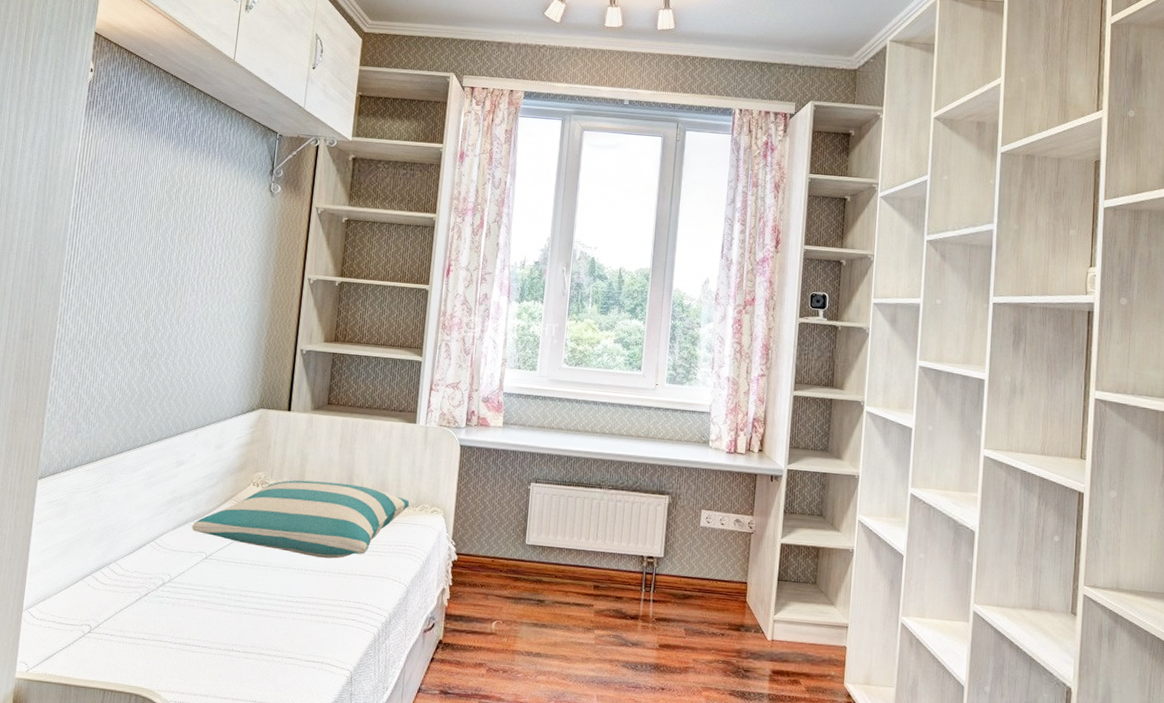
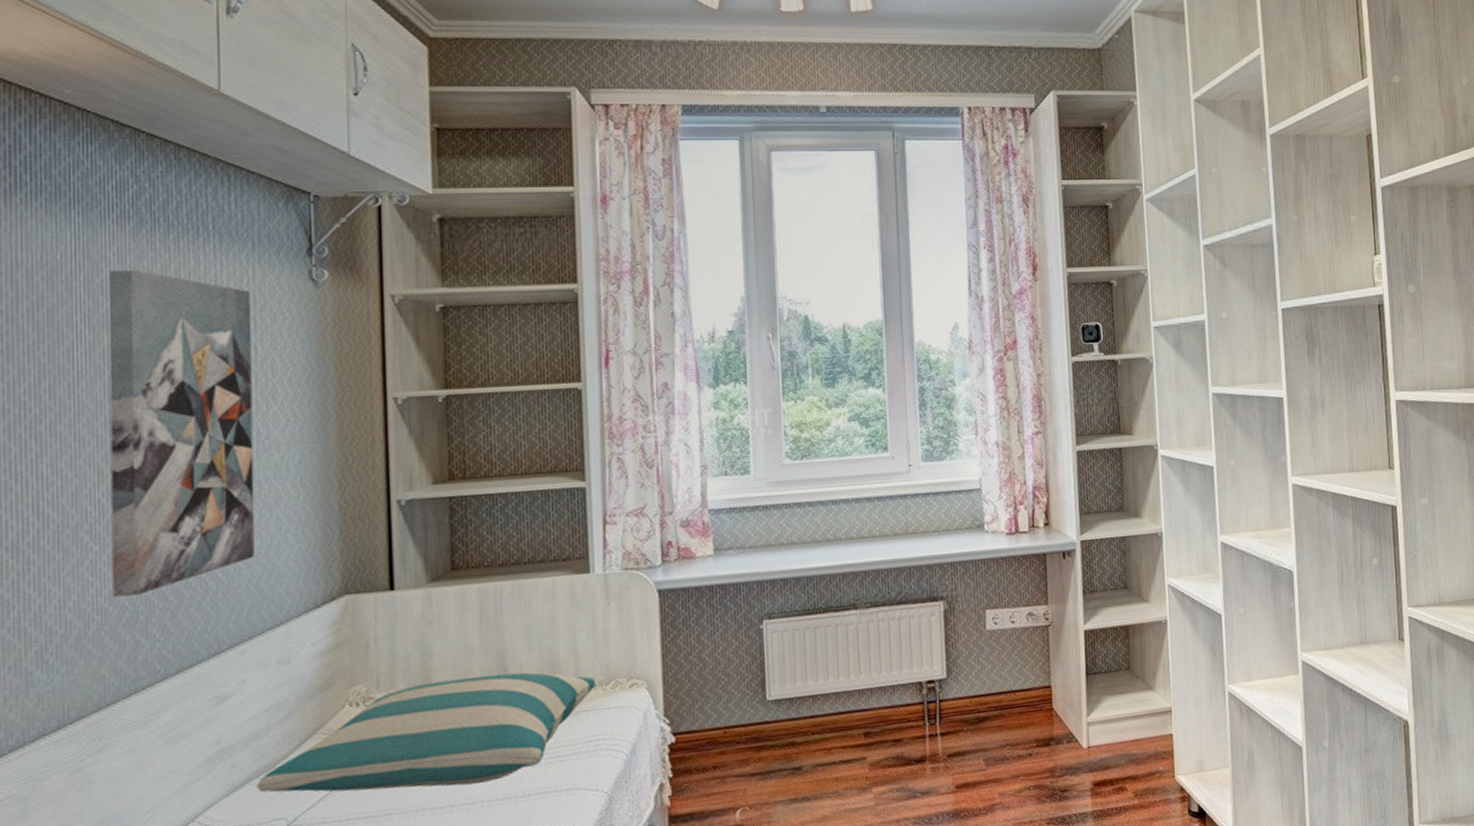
wall art: none [130,171,234,385] -> present [108,269,255,597]

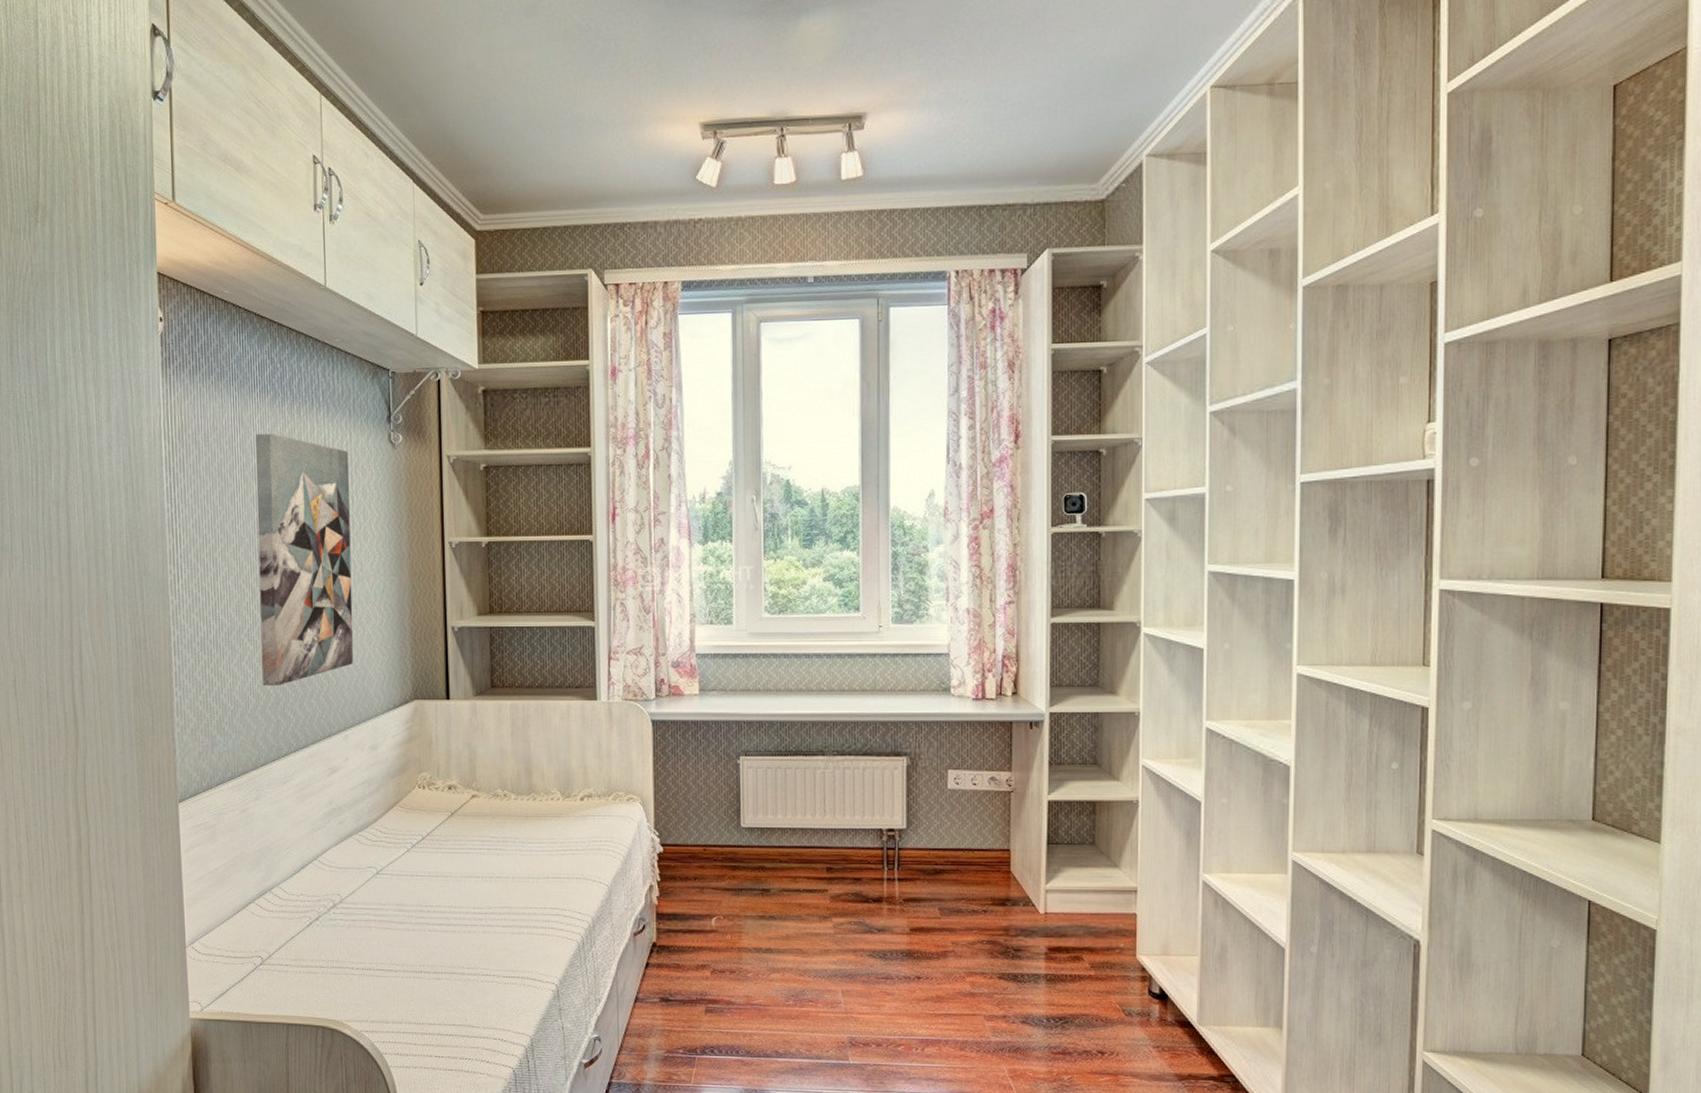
pillow: present [257,672,596,793] -> none [356,777,601,862]

